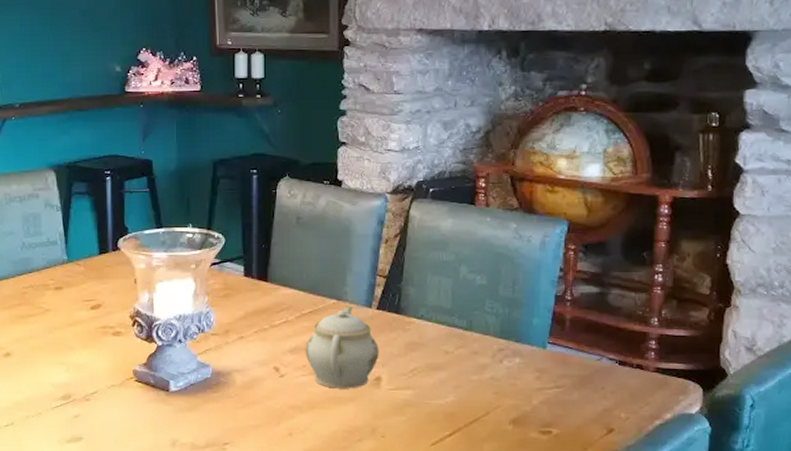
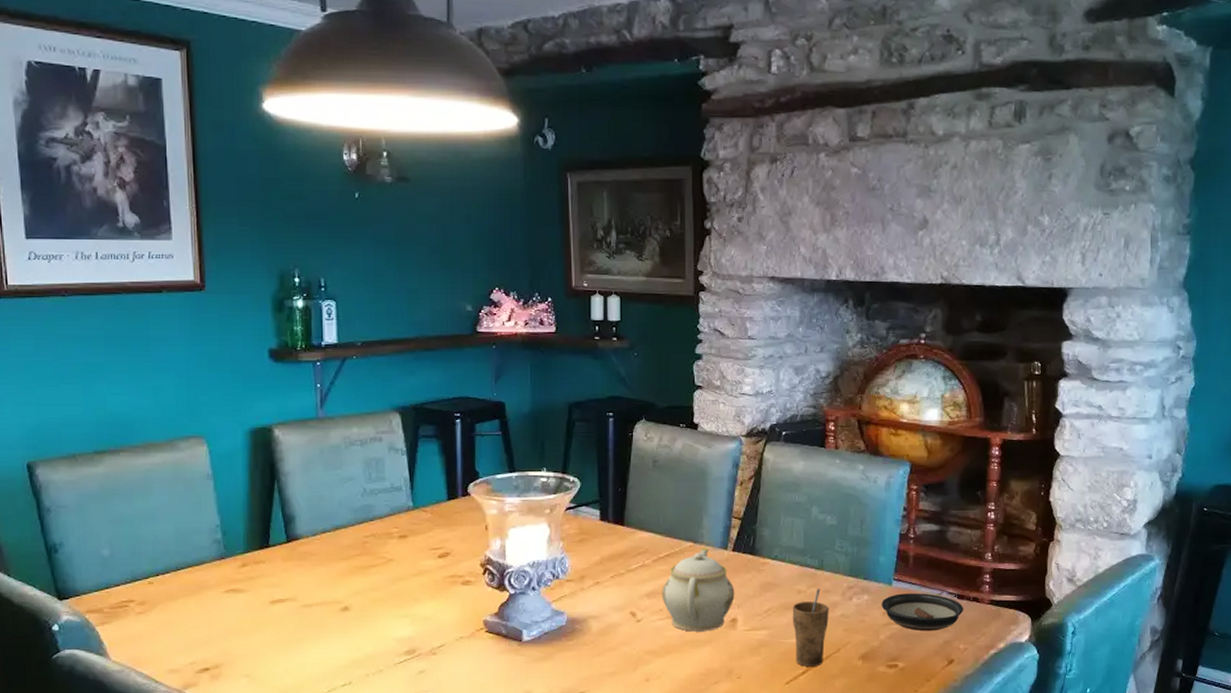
cup: none [438,349,478,429] -> present [792,588,829,667]
saucer: none [534,357,626,398] -> present [881,593,964,632]

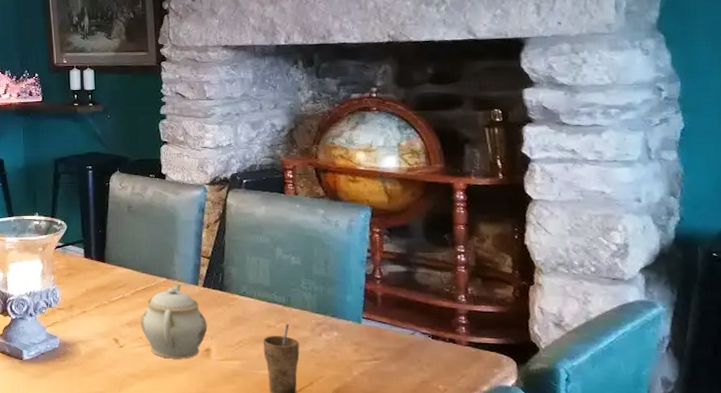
saucer: present [881,593,964,632] -> none [352,332,440,370]

